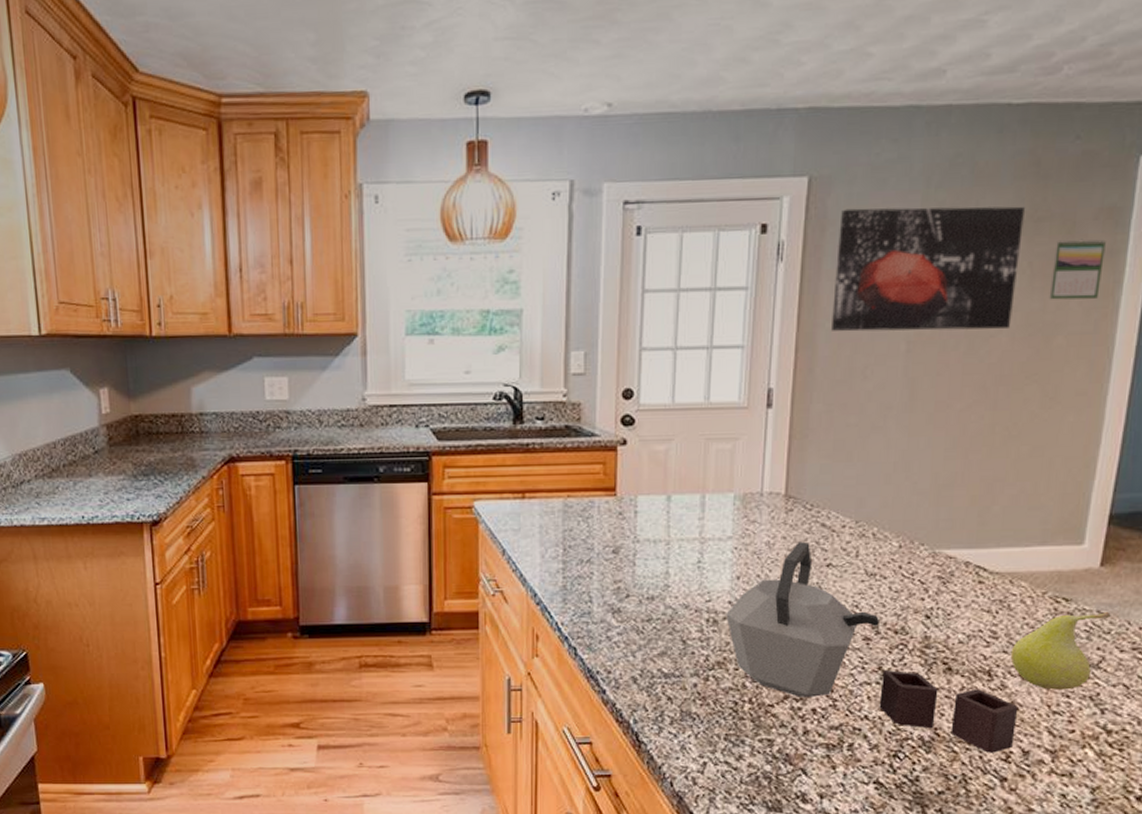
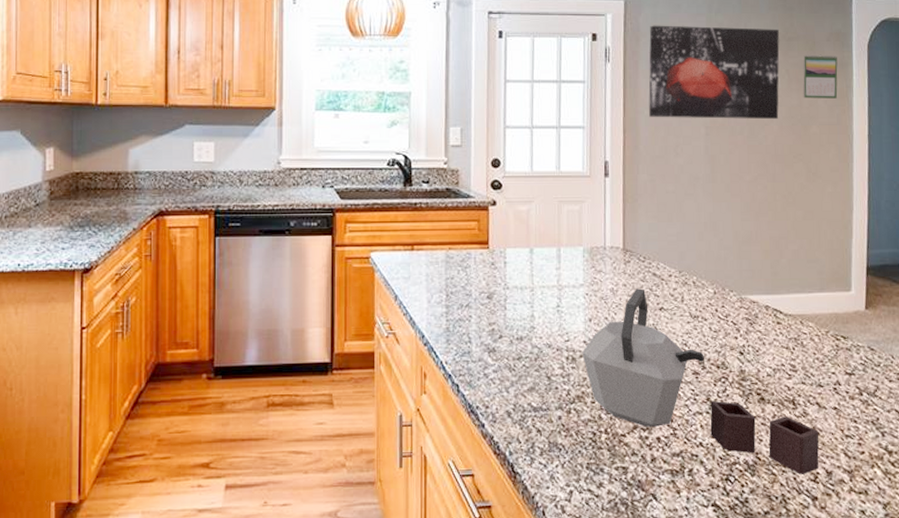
fruit: present [1010,612,1112,690] -> none [808,348,880,416]

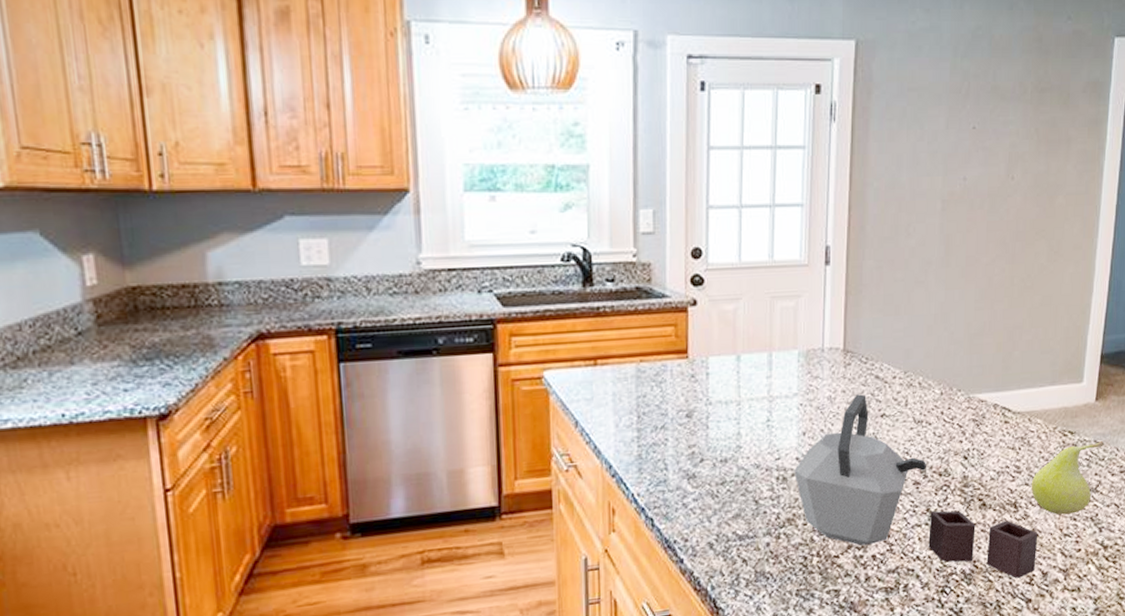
wall art: present [649,25,780,120] -> none [879,73,1031,191]
calendar: present [802,54,838,99] -> none [1051,109,1092,163]
fruit: none [808,348,880,416] -> present [1031,441,1105,515]

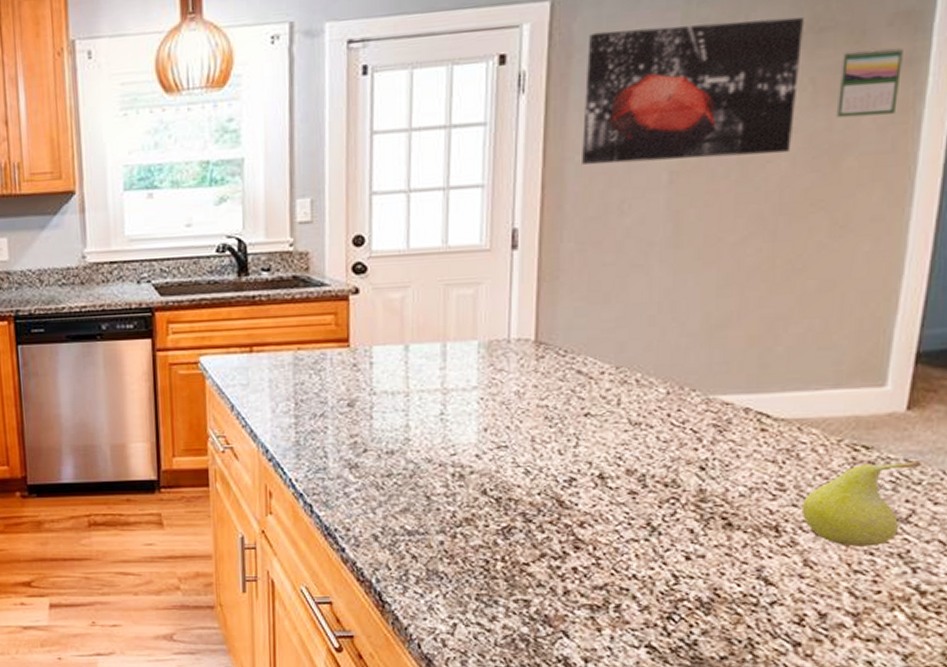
kettle: present [794,394,1038,578] -> none [473,390,813,615]
wall art: none [879,73,1031,191] -> present [582,17,803,164]
calendar: none [1051,109,1092,163] -> present [835,47,903,118]

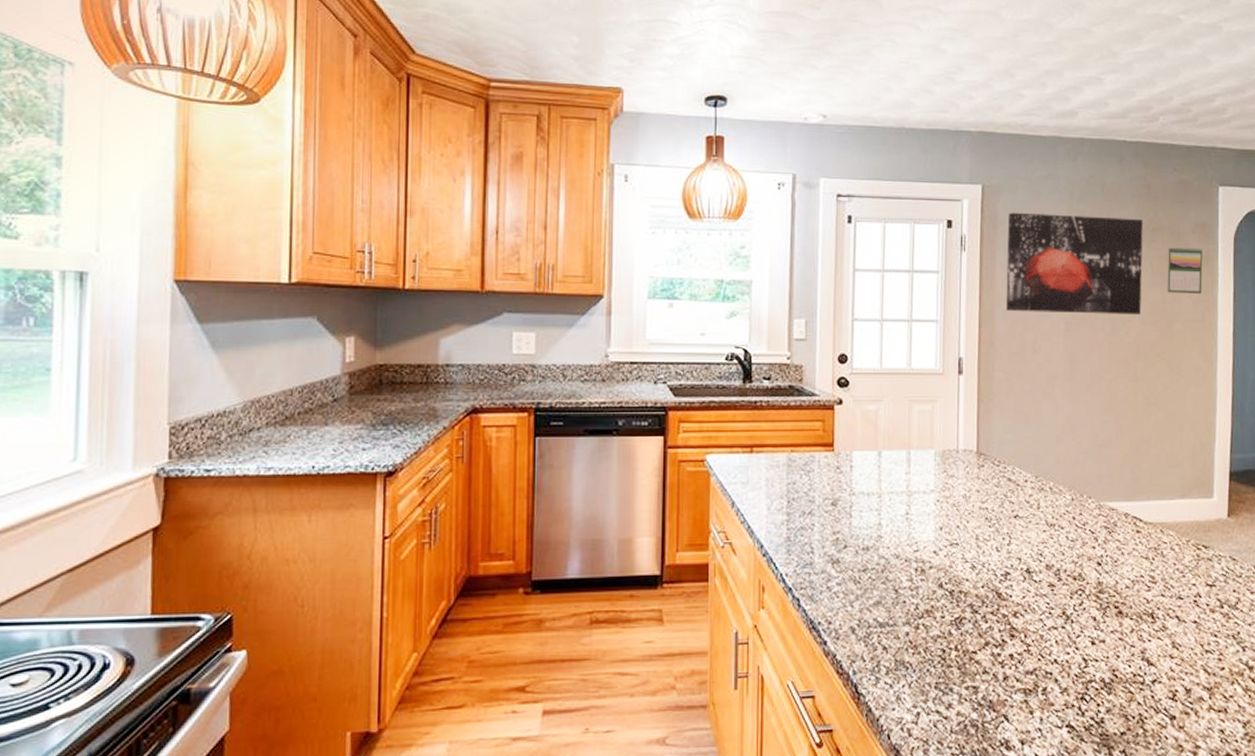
fruit: present [801,461,923,547] -> none [1167,558,1241,630]

